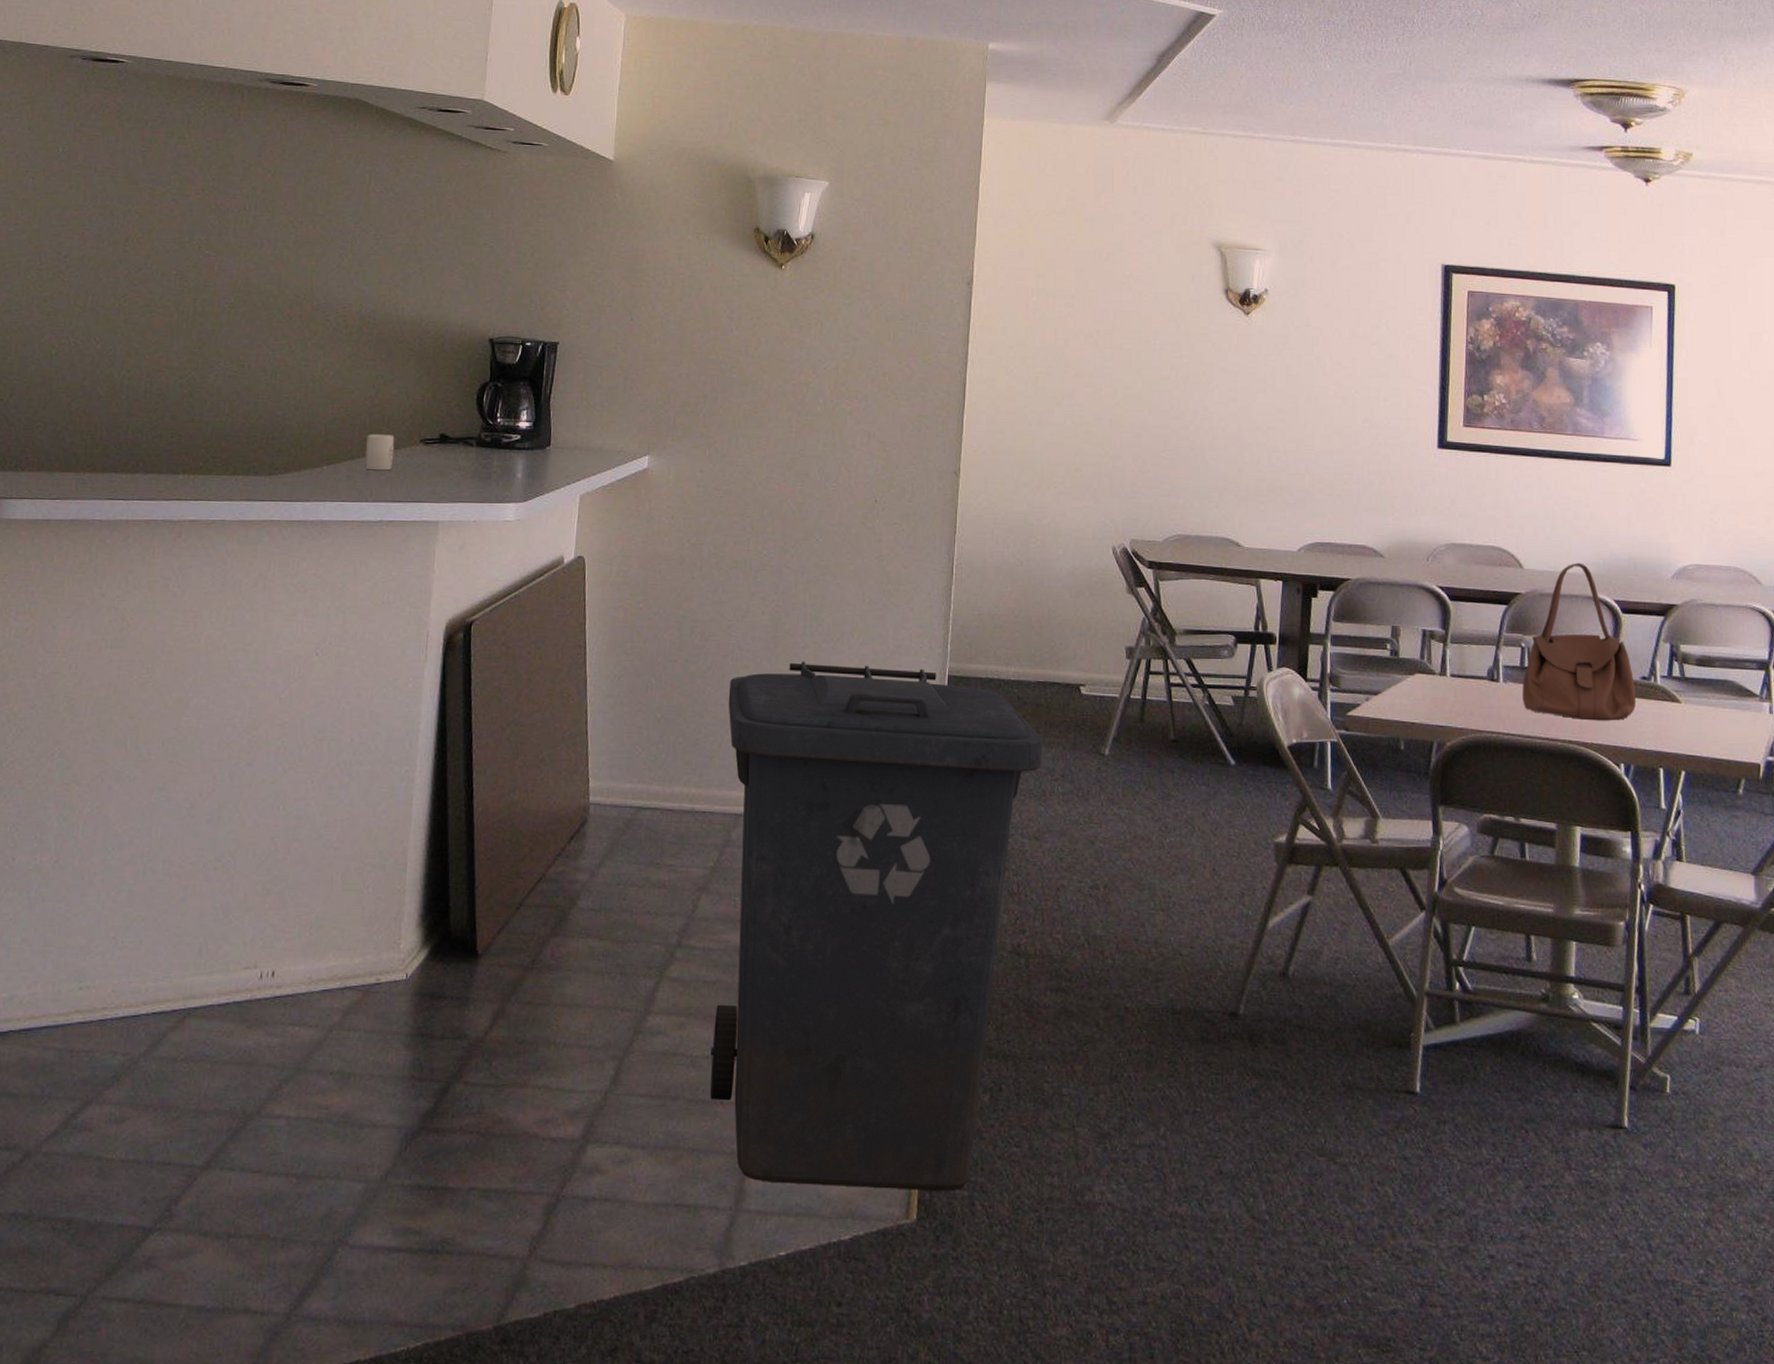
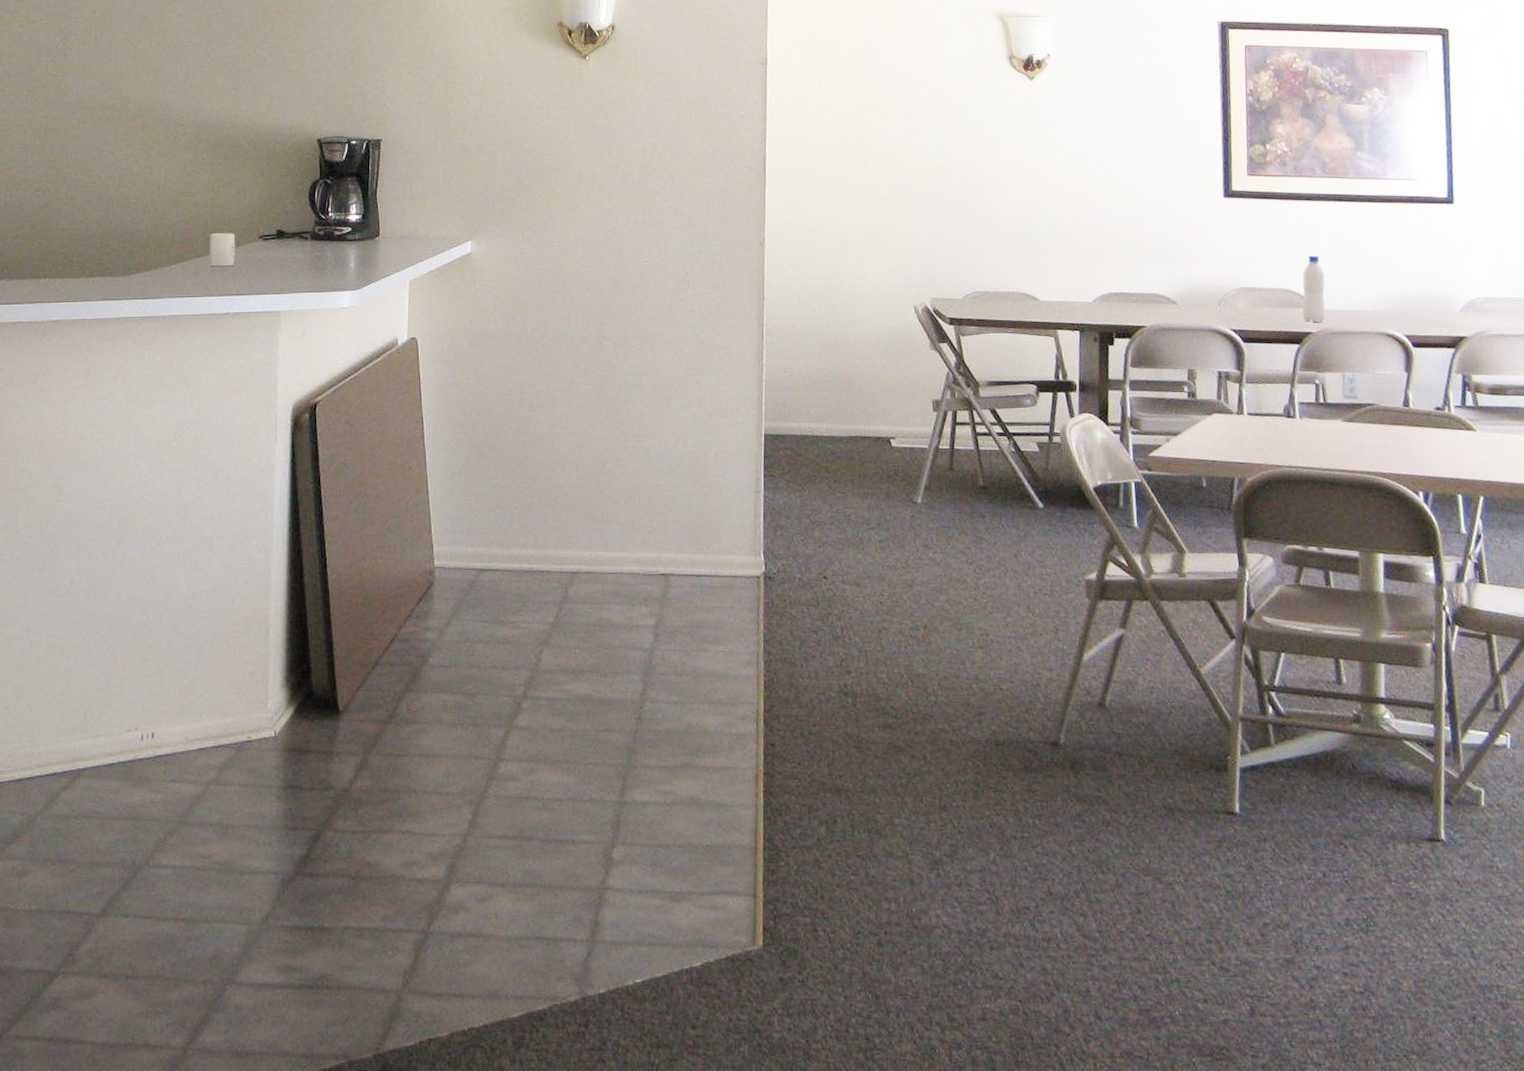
recycling bin: present [710,661,1043,1192] -> none [558,426,858,919]
water bottle: none [1512,513,1537,584] -> present [1302,255,1325,323]
handbag: present [1522,562,1637,721] -> none [1318,300,1432,452]

